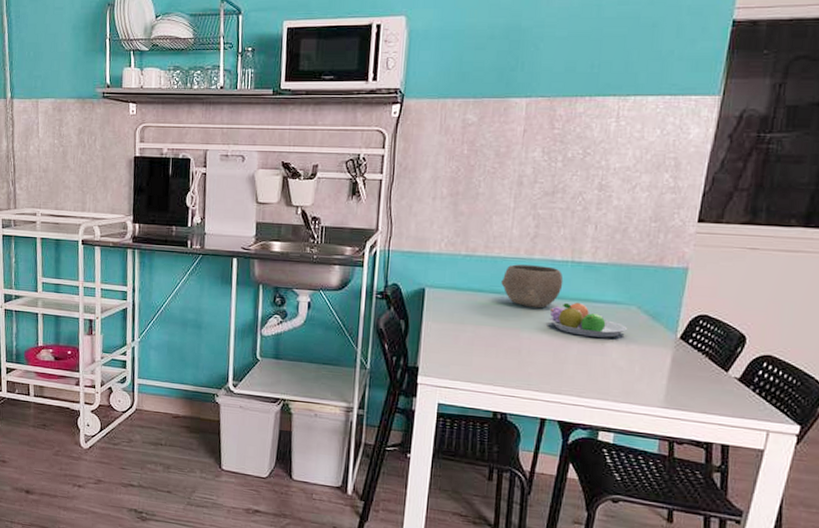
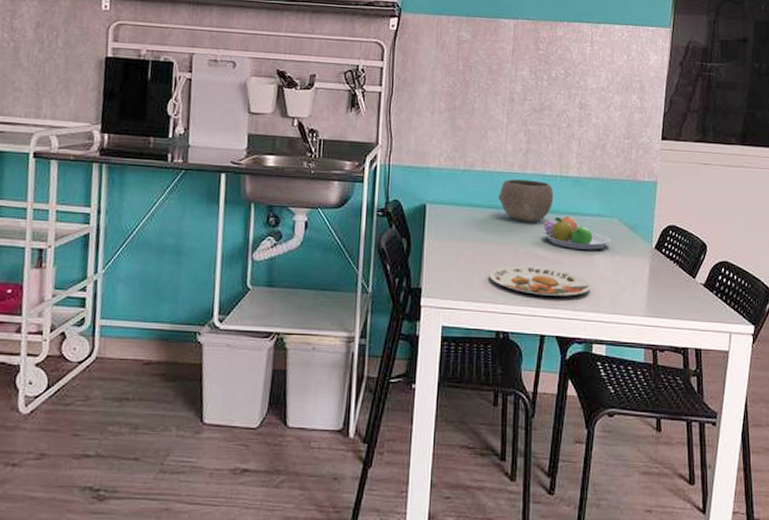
plate: none [488,350,602,383] -> present [489,265,592,296]

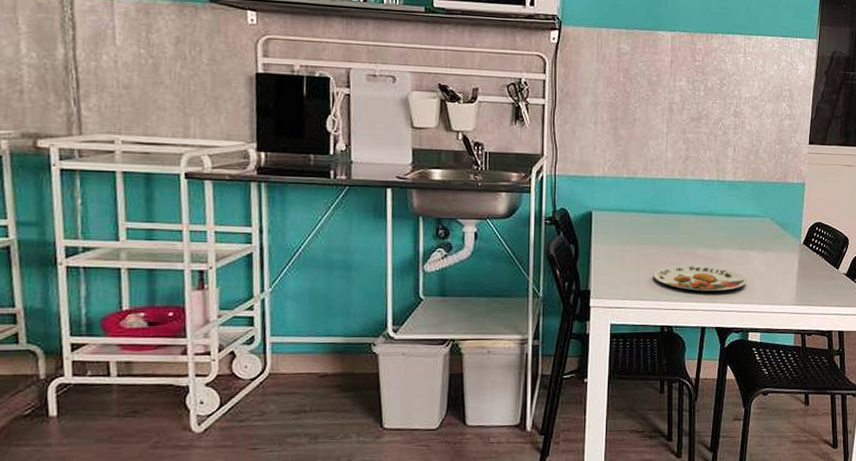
bowl: present [498,179,554,223] -> none [660,185,712,225]
fruit bowl: present [543,215,611,250] -> none [702,217,764,248]

